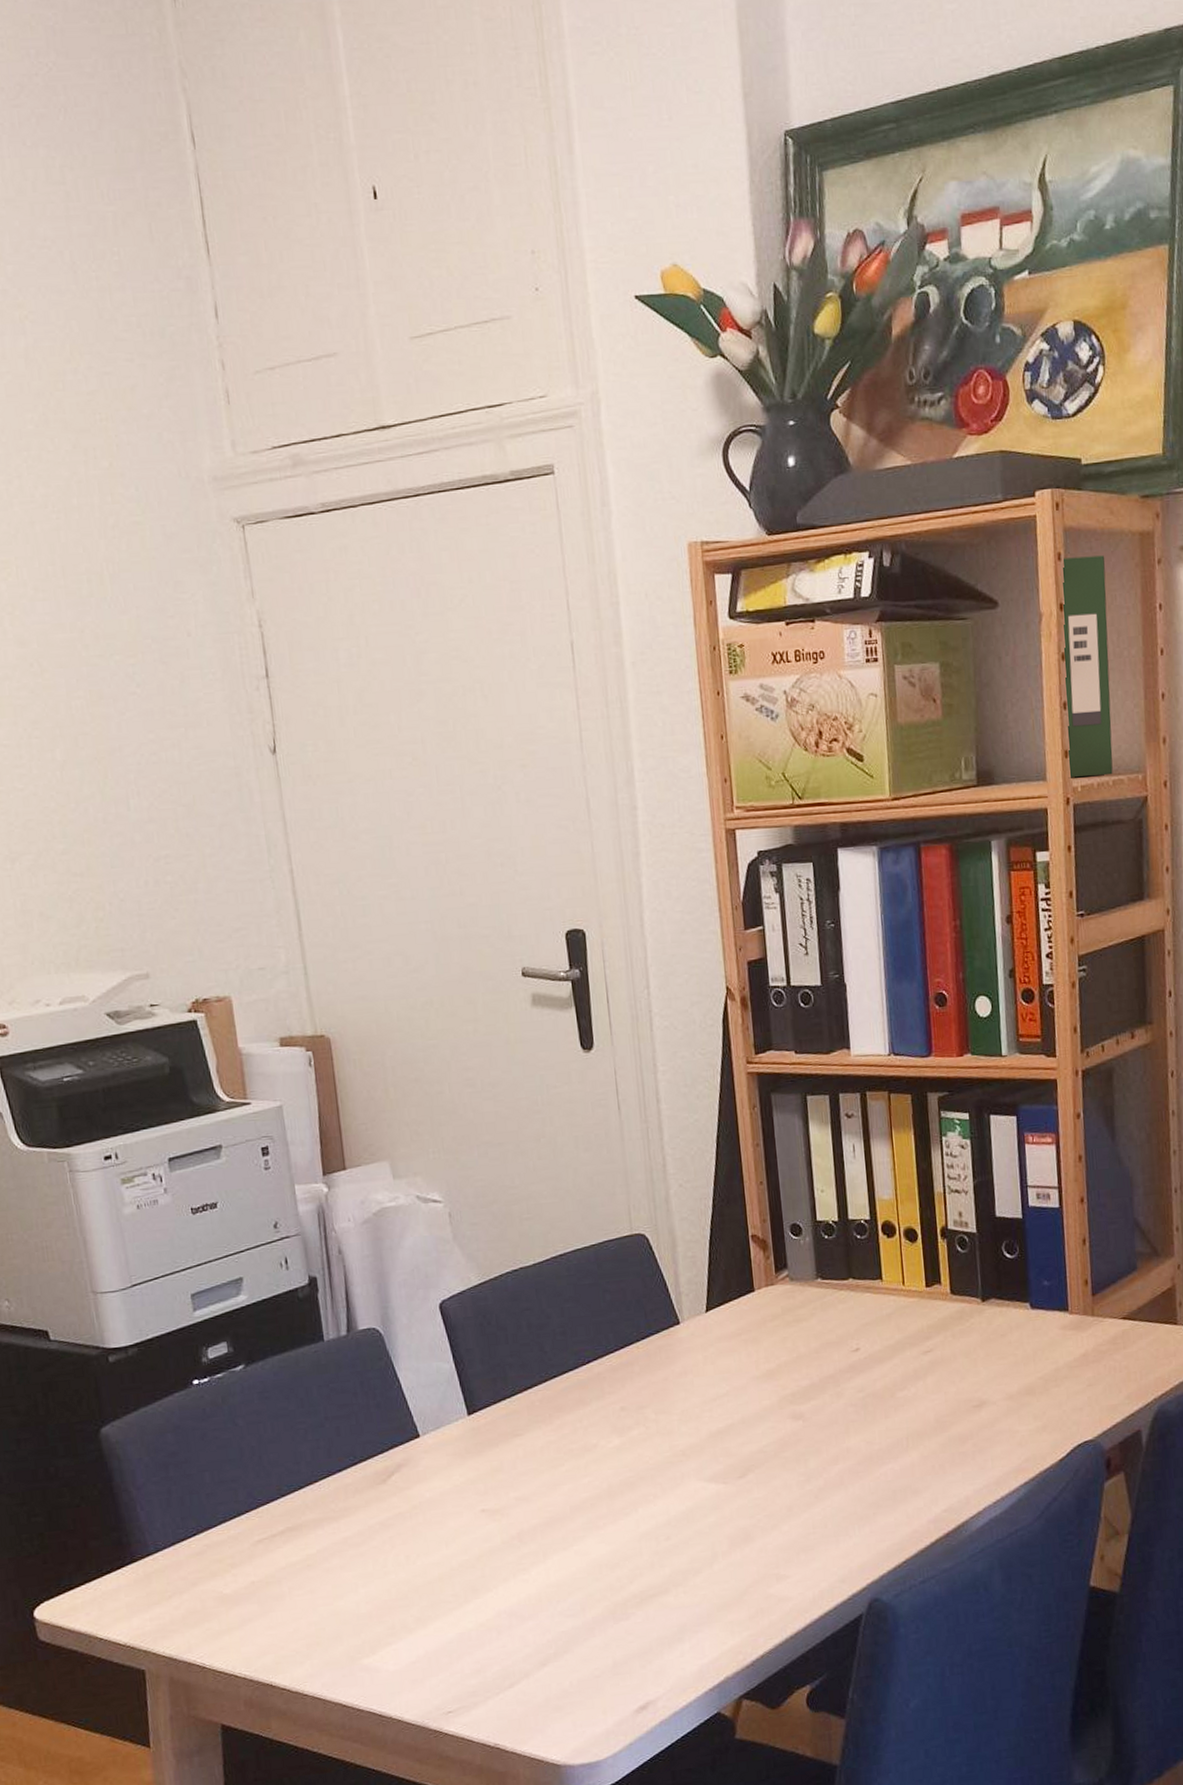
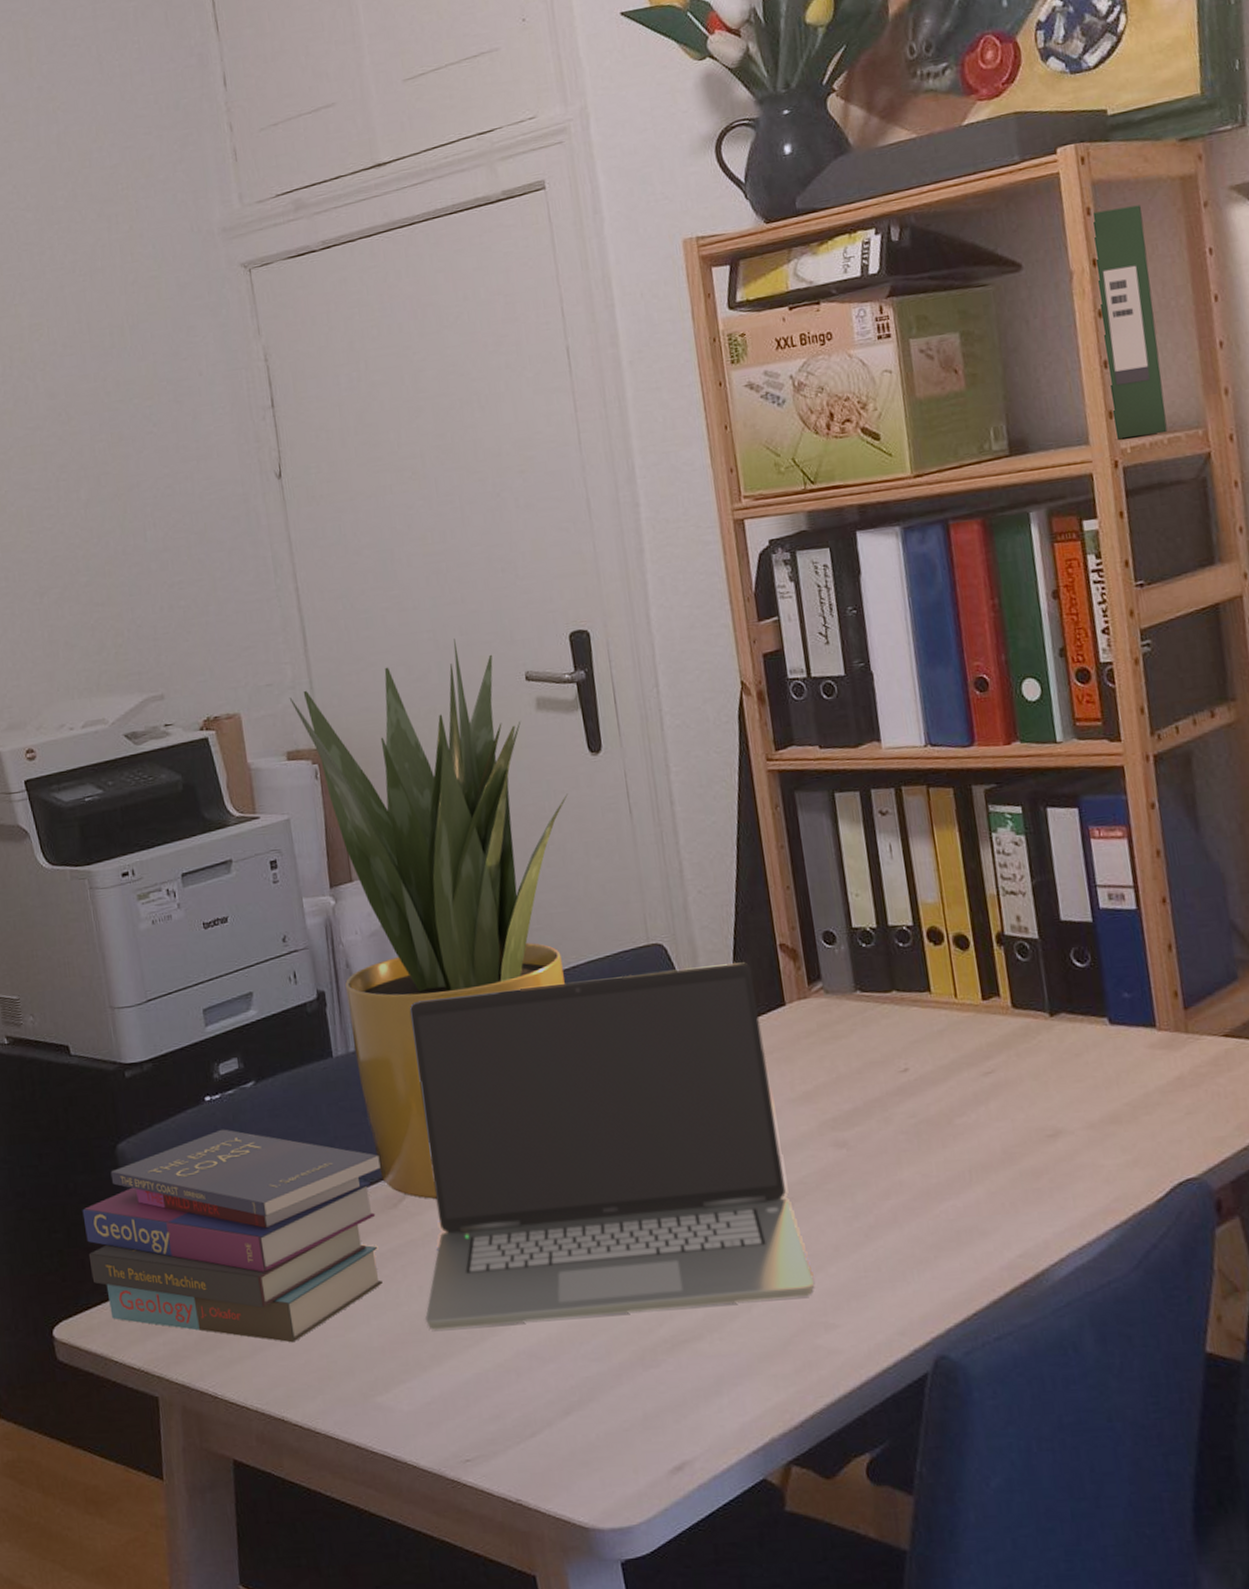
books: none [64,1411,371,1613] -> present [82,1129,383,1343]
planter: none [282,931,561,1474] -> present [289,638,569,1199]
laptop: none [401,1251,770,1596] -> present [409,962,815,1330]

